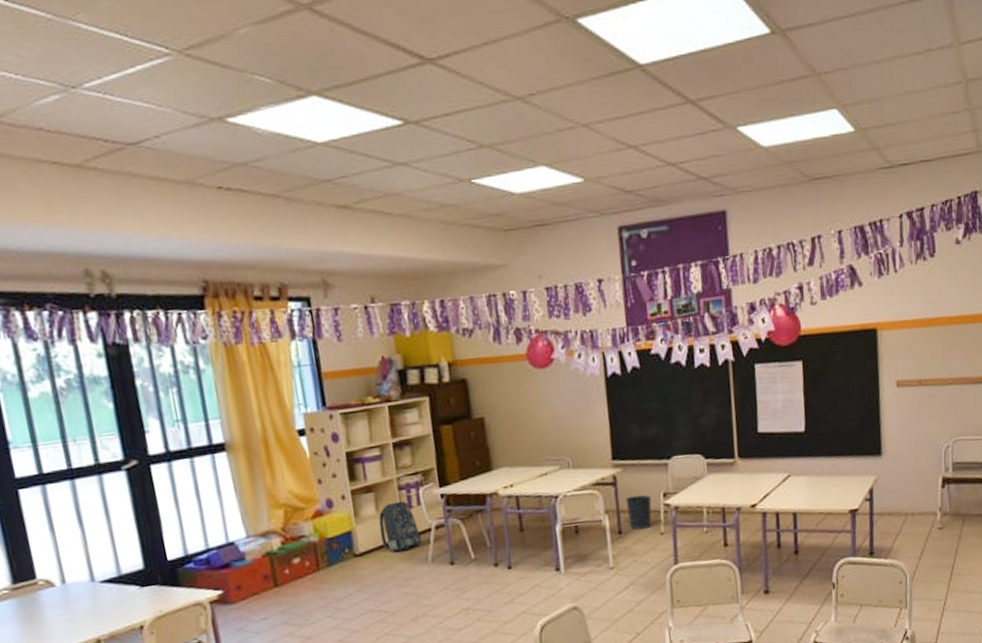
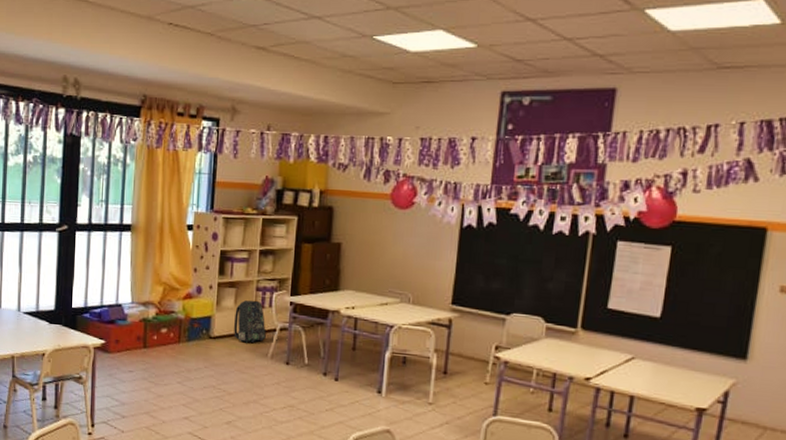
wastebasket: present [625,494,652,530] -> none [456,341,483,376]

